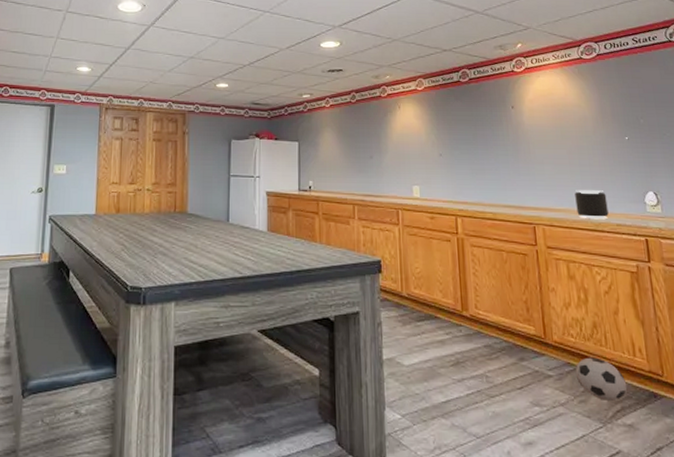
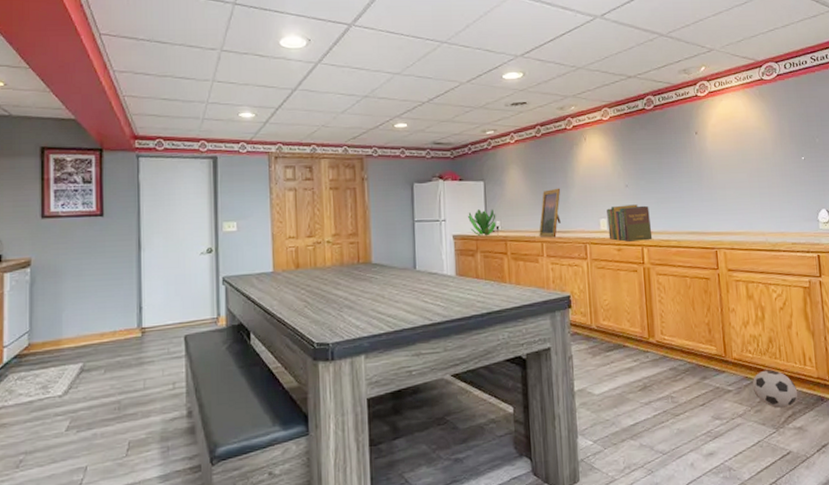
plant: none [282,168,309,195] -> present [468,209,496,237]
picture frame: none [351,152,374,201] -> present [539,188,561,238]
books: none [420,173,467,212] -> present [607,204,653,243]
speaker: present [575,190,609,218] -> none [754,211,785,239]

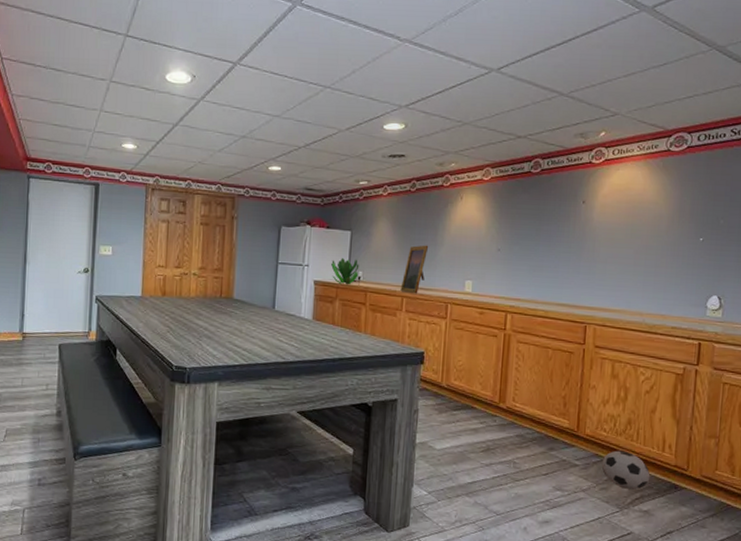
books: present [607,204,653,243] -> none [472,269,520,307]

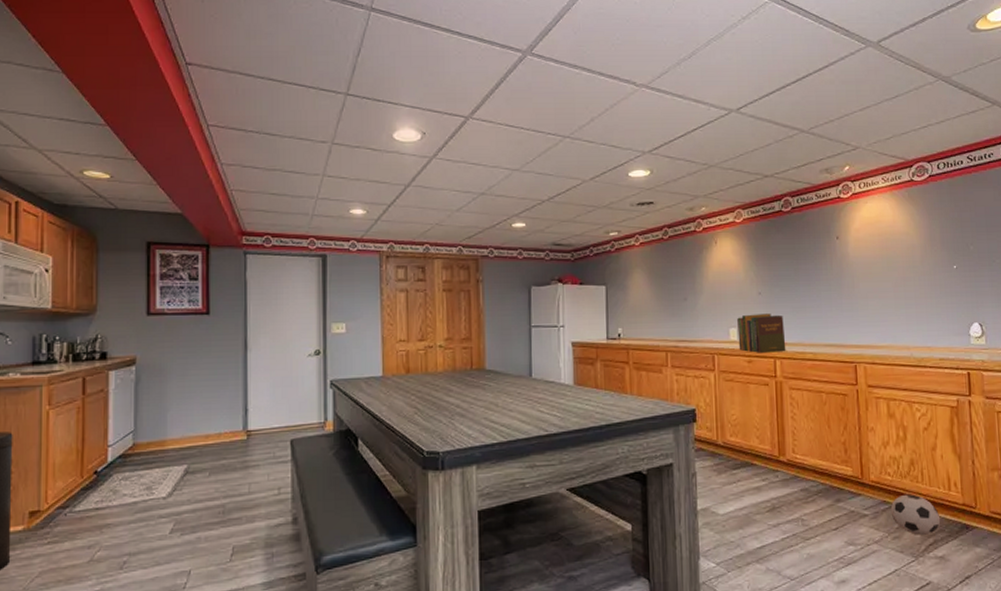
plant: present [331,258,360,285] -> none [588,315,618,344]
picture frame: present [400,245,429,294] -> none [663,294,688,347]
books: none [472,269,520,307] -> present [737,313,786,354]

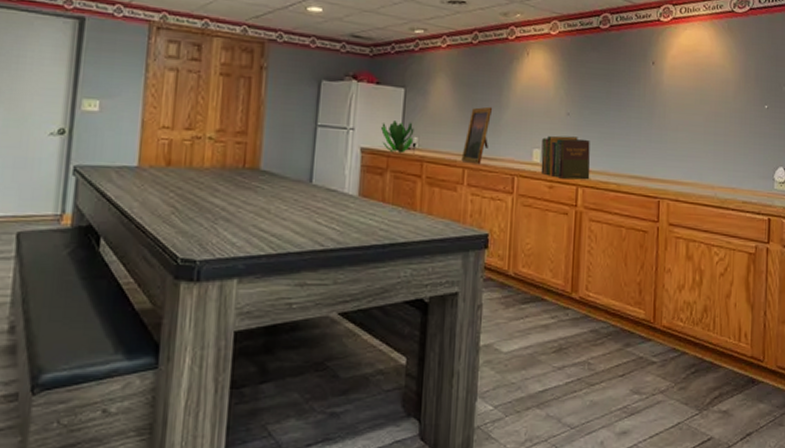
plant: none [588,315,618,344] -> present [381,120,415,154]
picture frame: none [663,294,688,347] -> present [461,106,493,165]
soccer ball: present [890,494,941,535] -> none [679,342,728,387]

